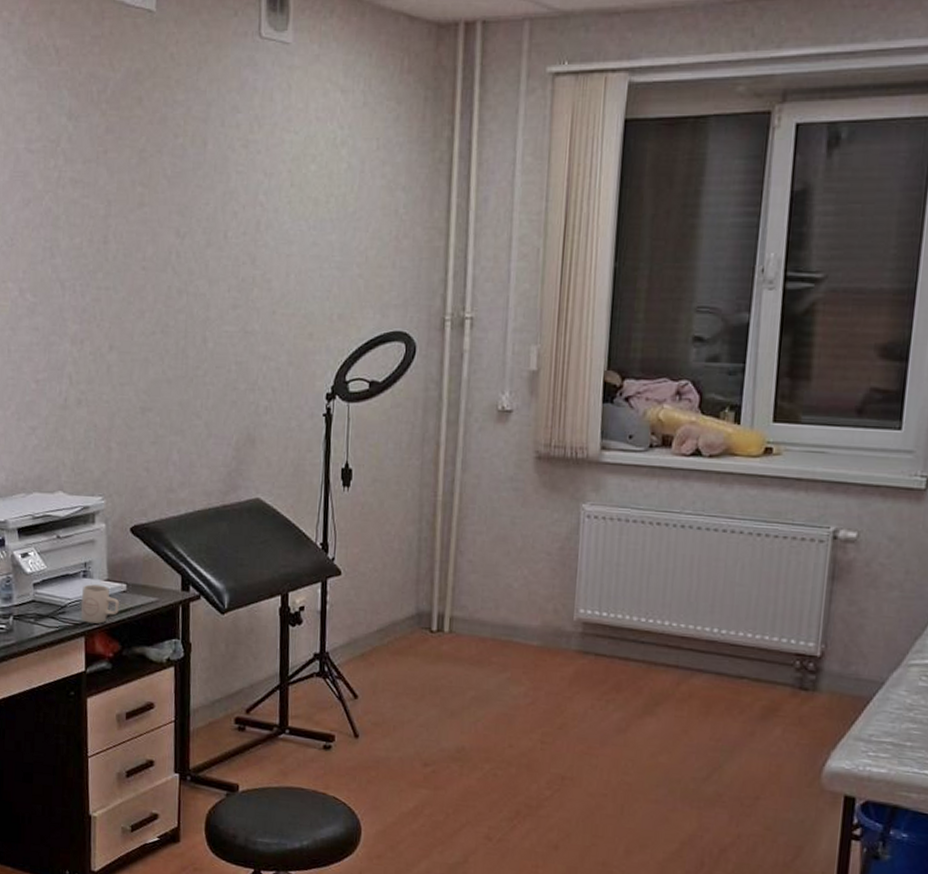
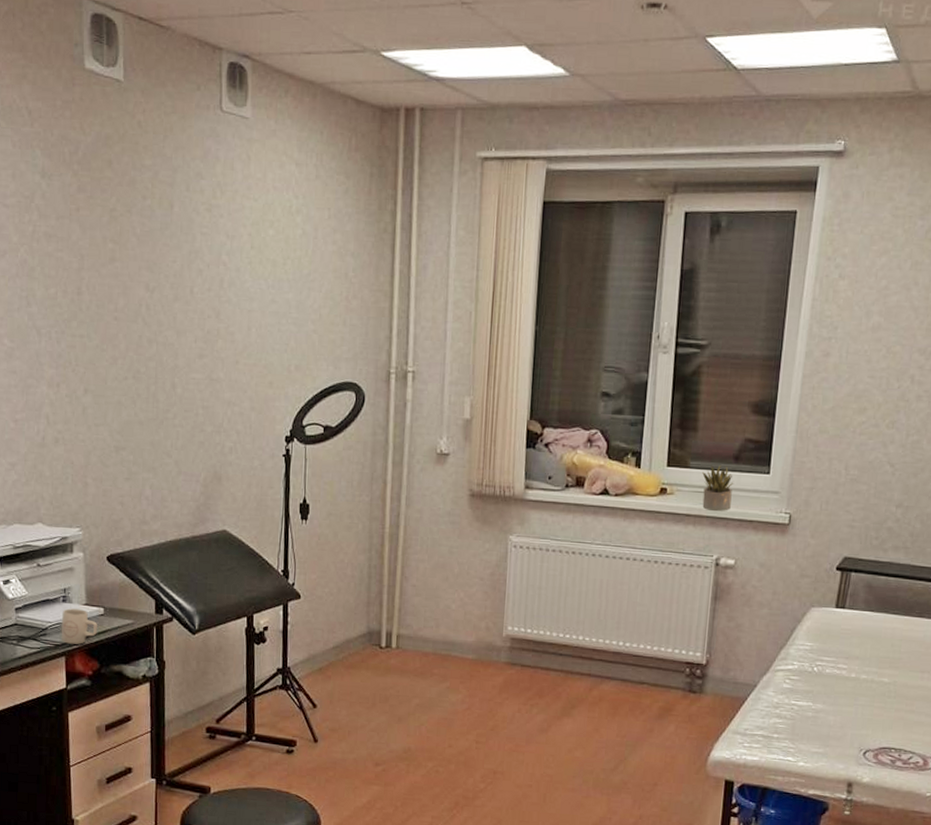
succulent plant: none [816,420,856,476] -> present [702,465,734,512]

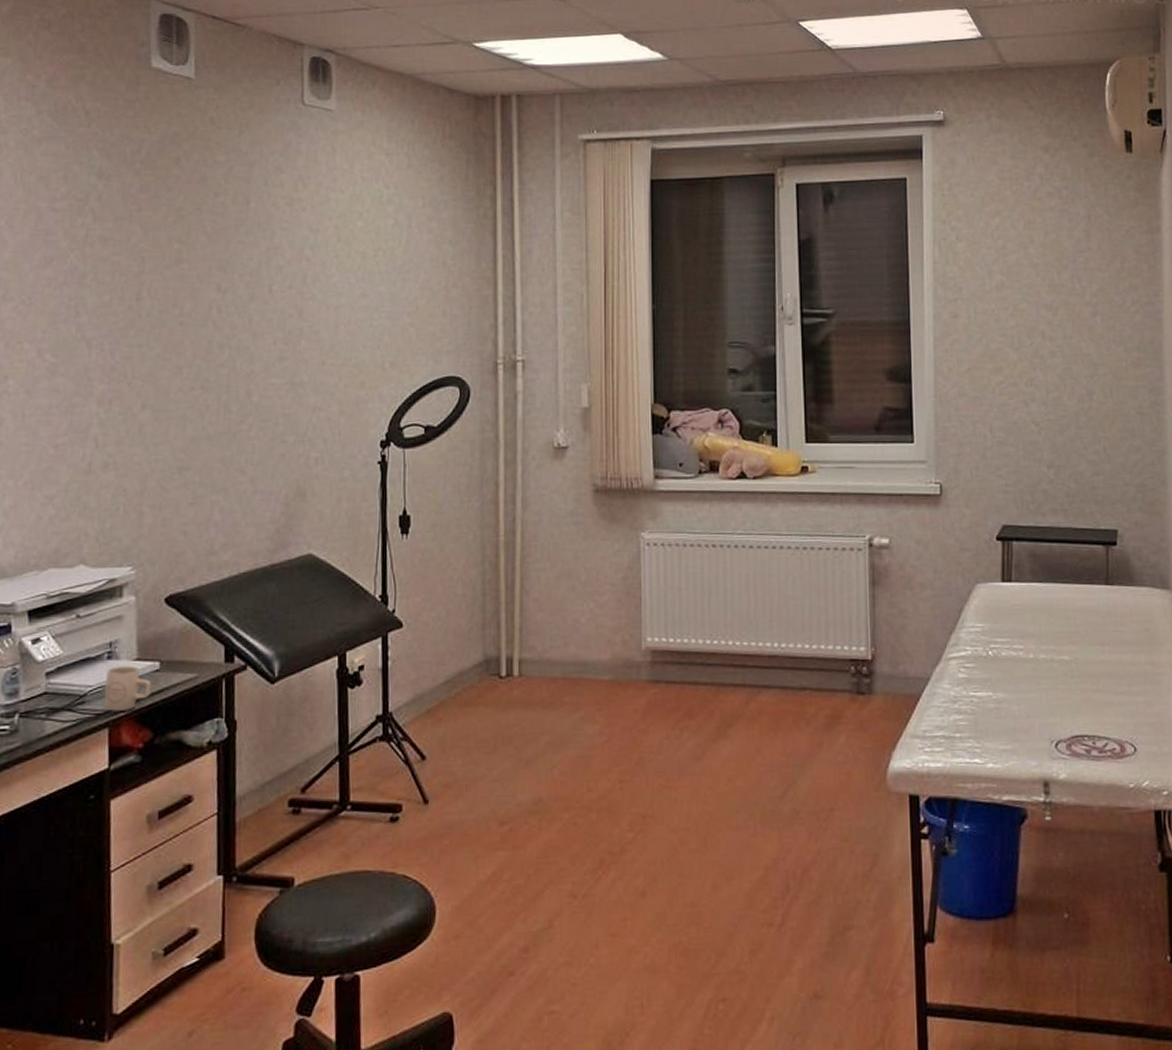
succulent plant: present [702,465,734,512] -> none [844,437,878,488]

